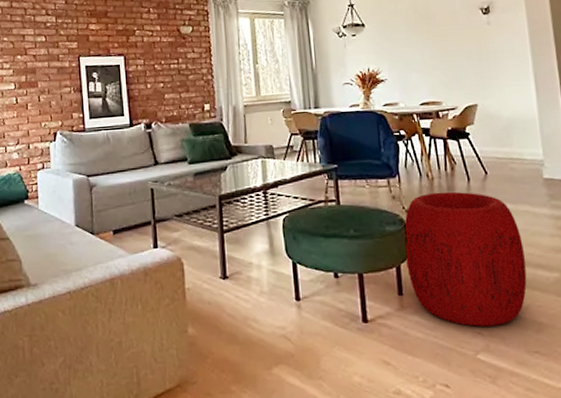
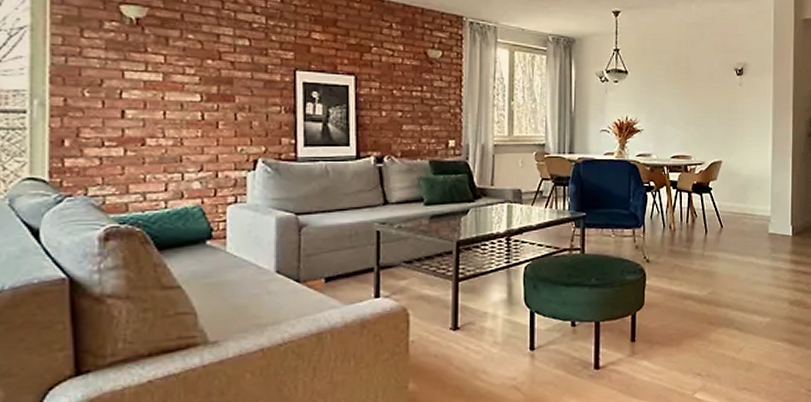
pouf: present [403,191,527,327] -> none [642,243,745,369]

